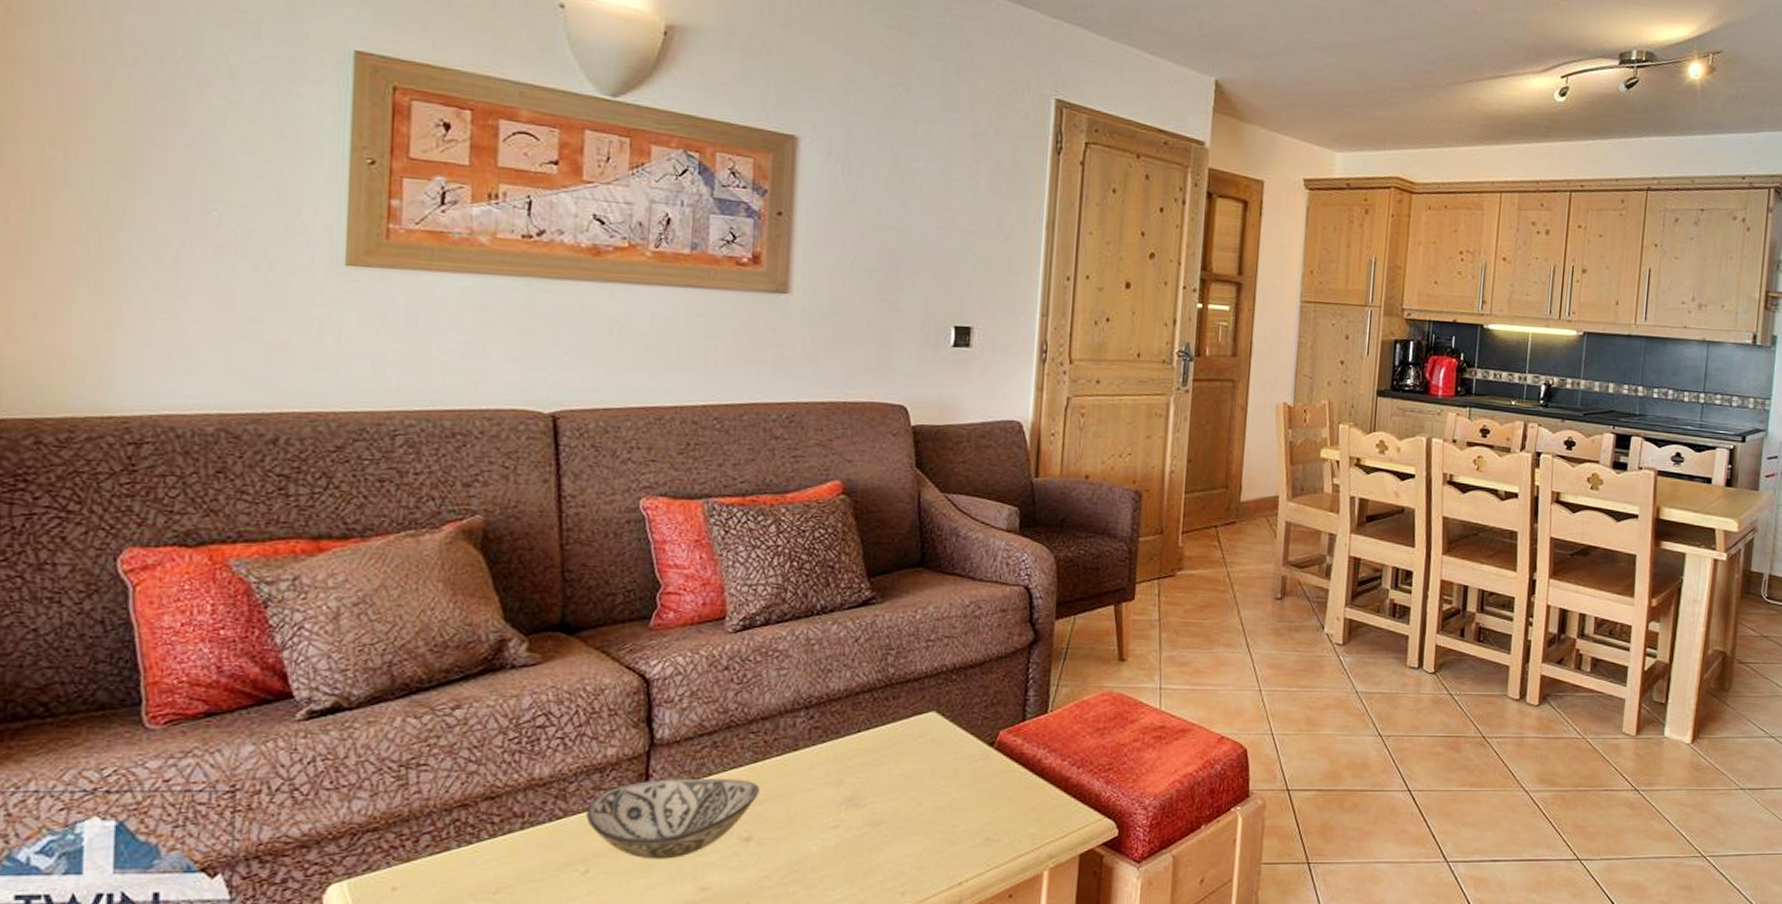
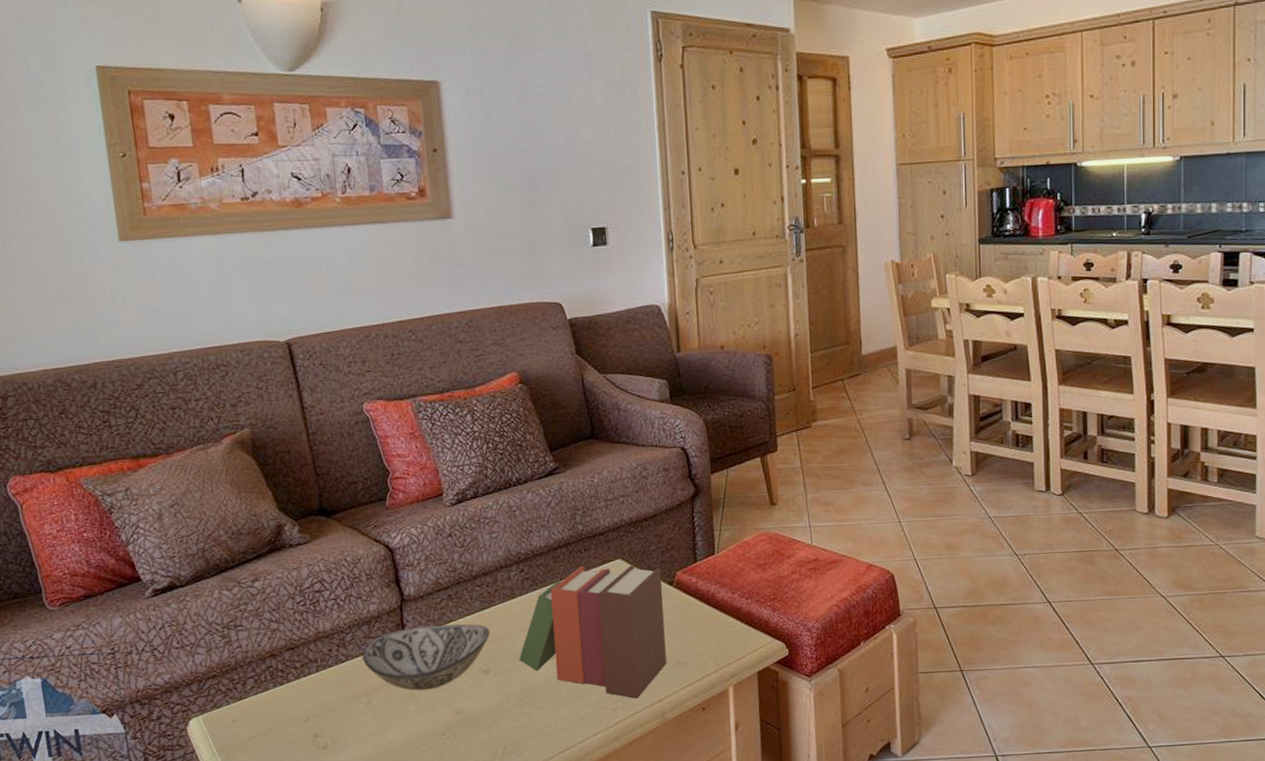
books: none [792,716,982,880] -> present [519,565,667,699]

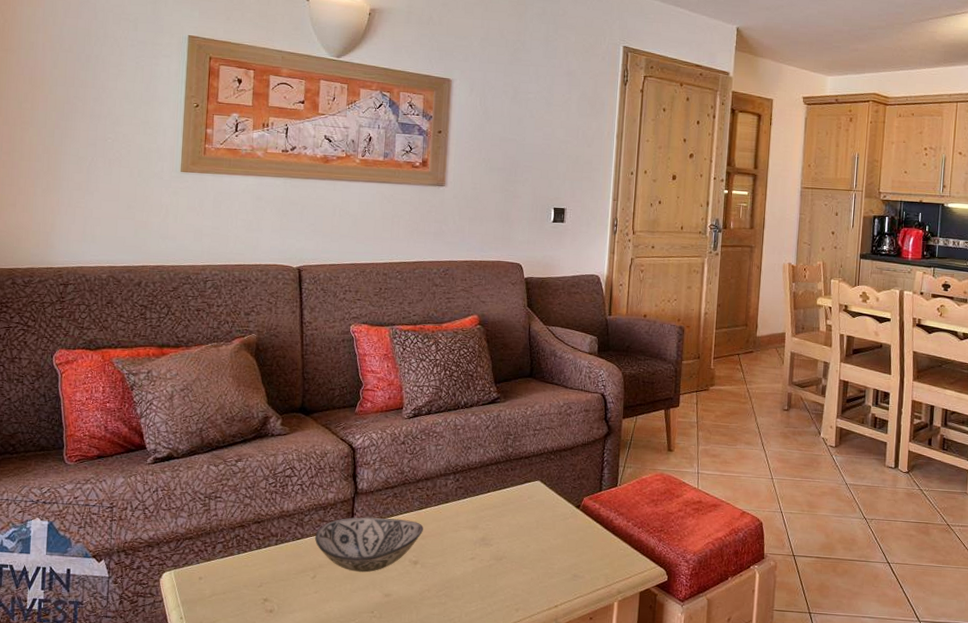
books: present [519,565,667,699] -> none [444,482,572,602]

